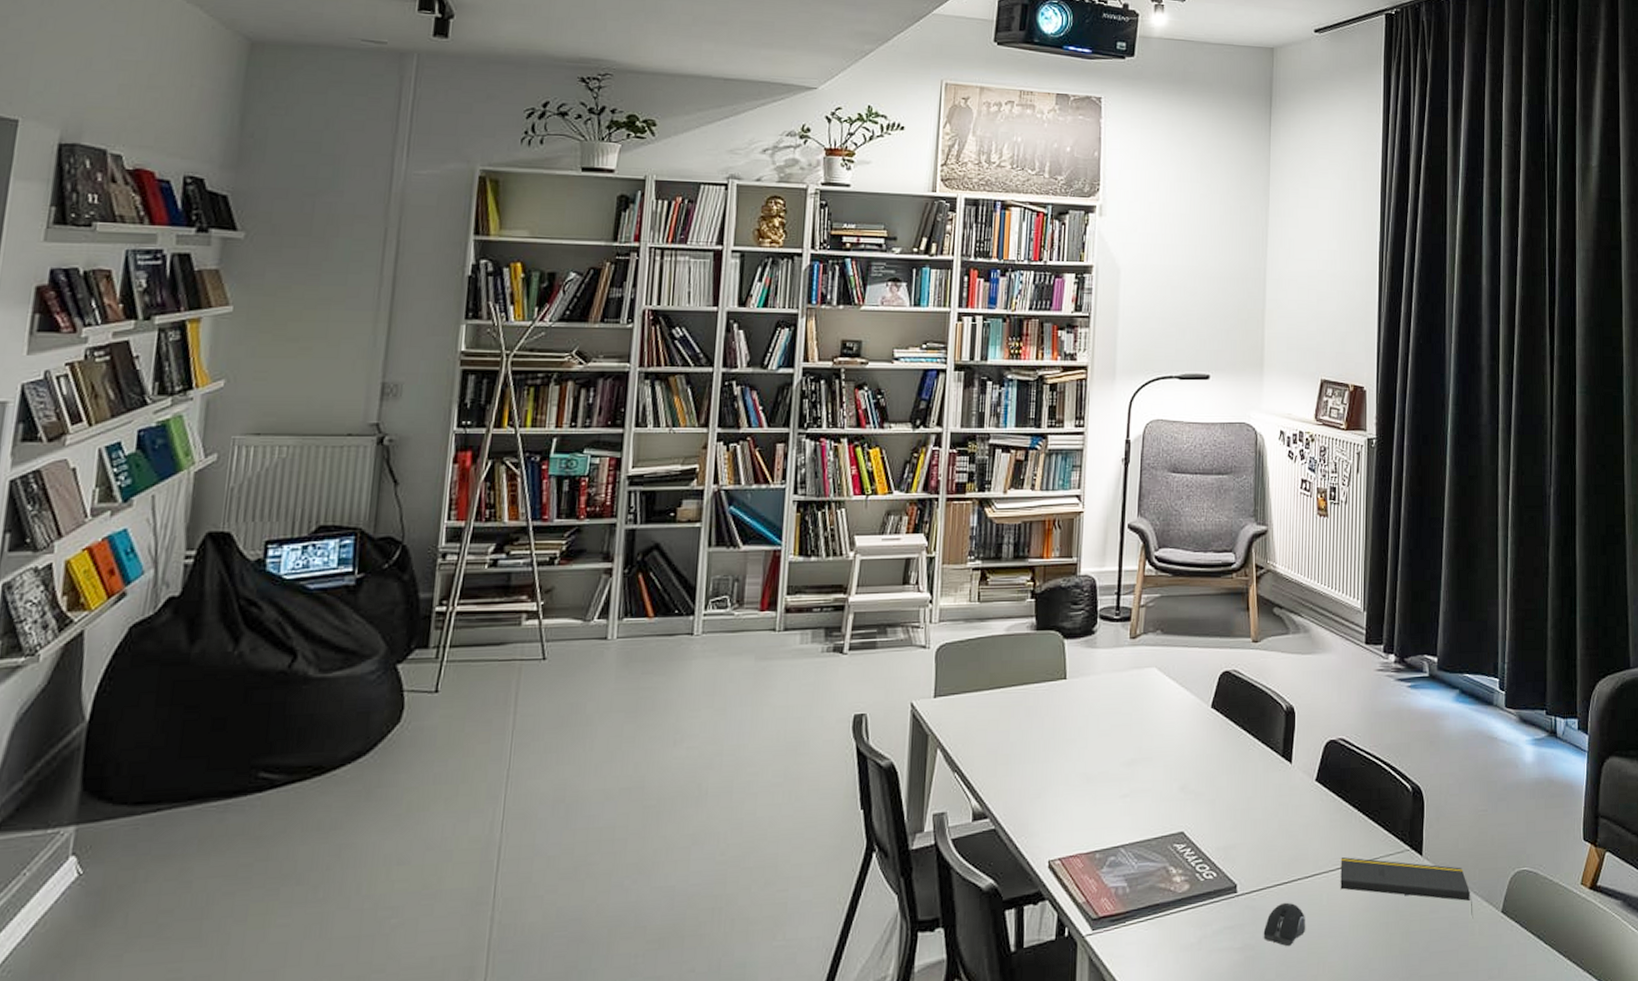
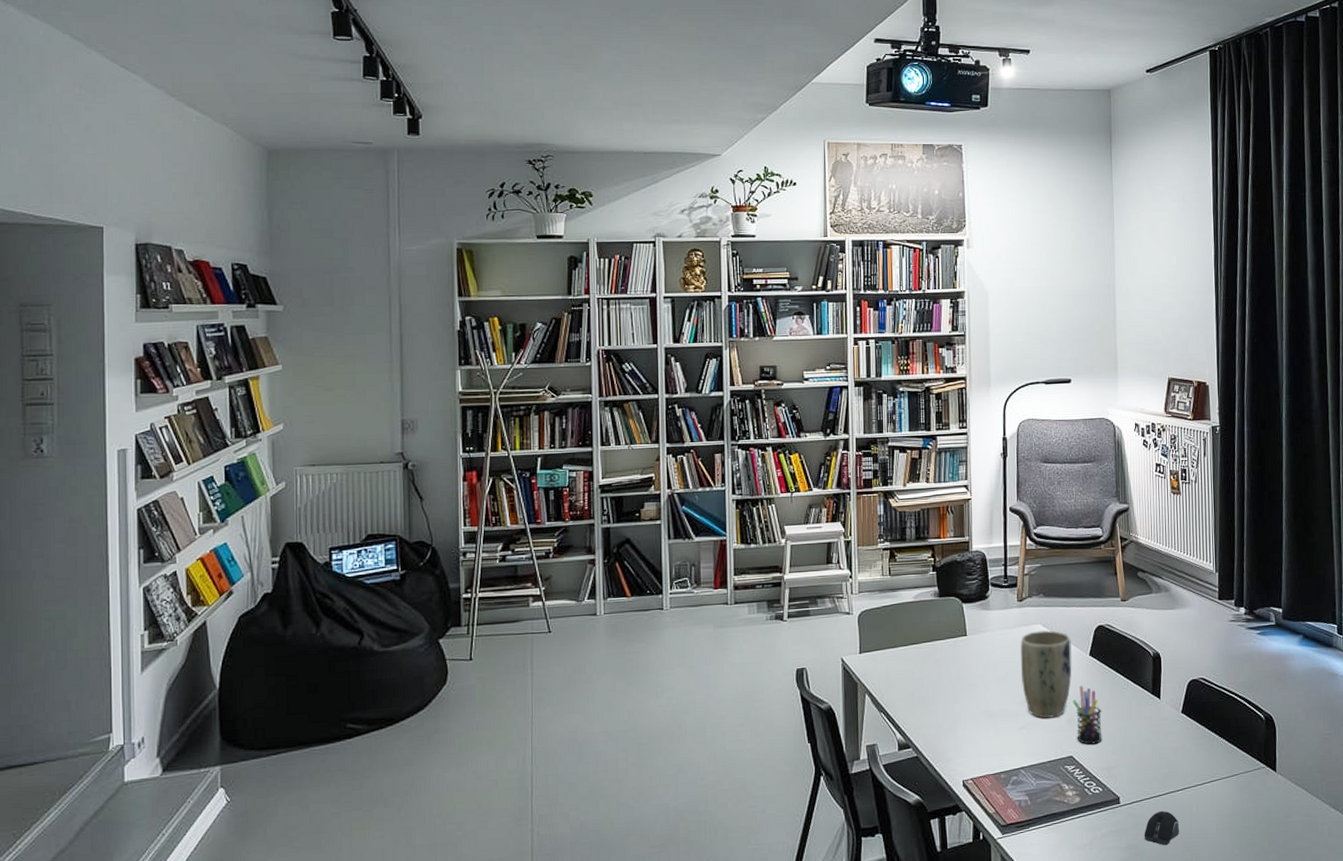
plant pot: none [1129,674,1191,785] -> present [1021,630,1072,719]
pen holder: none [1187,744,1222,818] -> present [1072,685,1103,745]
notepad: present [1340,856,1473,920] -> none [1206,773,1323,823]

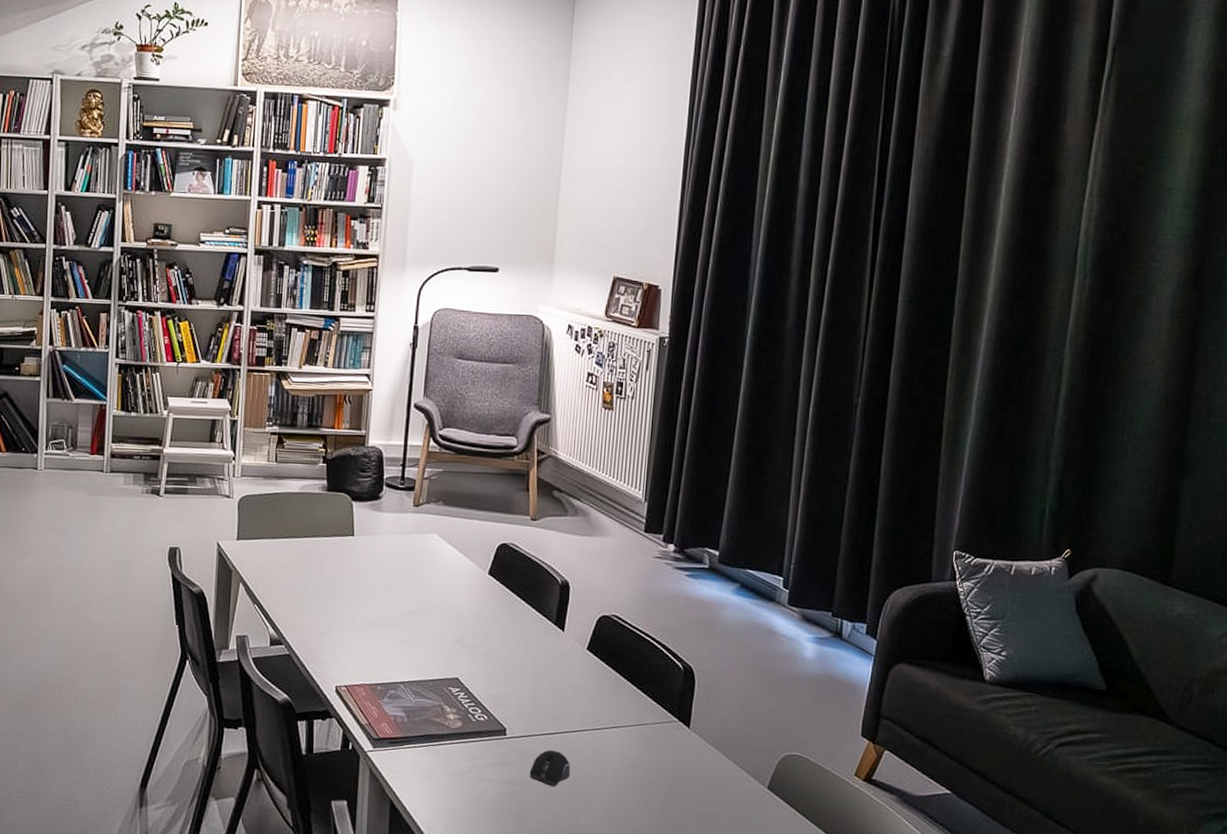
plant pot: present [1021,630,1072,719] -> none [410,540,469,635]
pen holder: present [1072,685,1103,745] -> none [464,605,496,669]

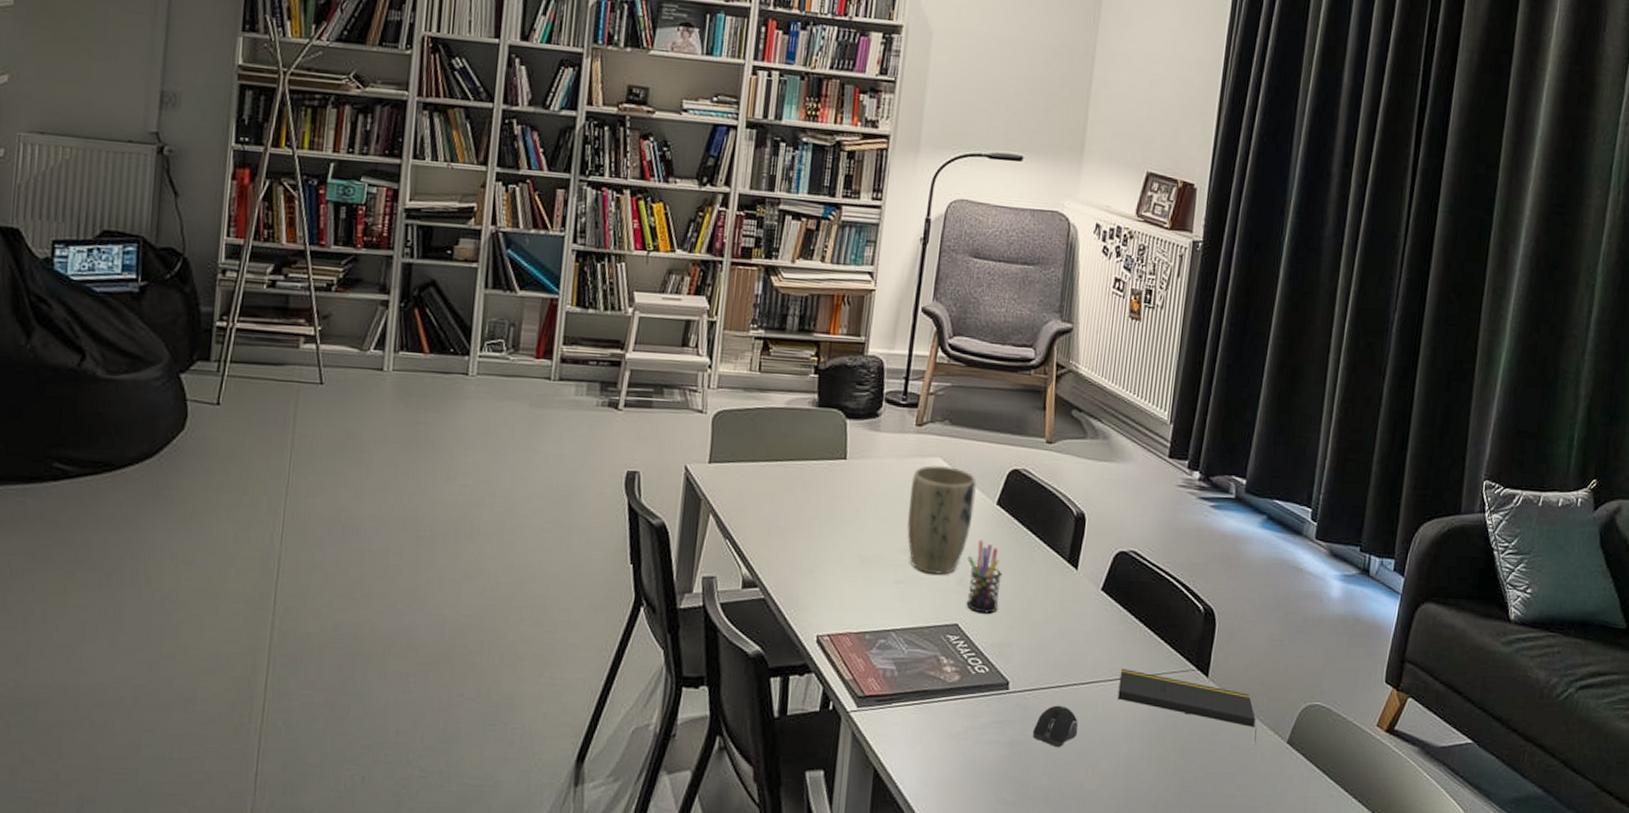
plant pot: none [410,540,469,635] -> present [907,465,977,575]
pen holder: none [464,605,496,669] -> present [966,540,1002,614]
notepad: none [606,718,738,791] -> present [1117,668,1257,746]

